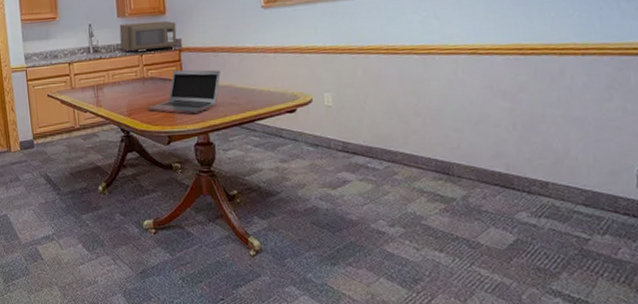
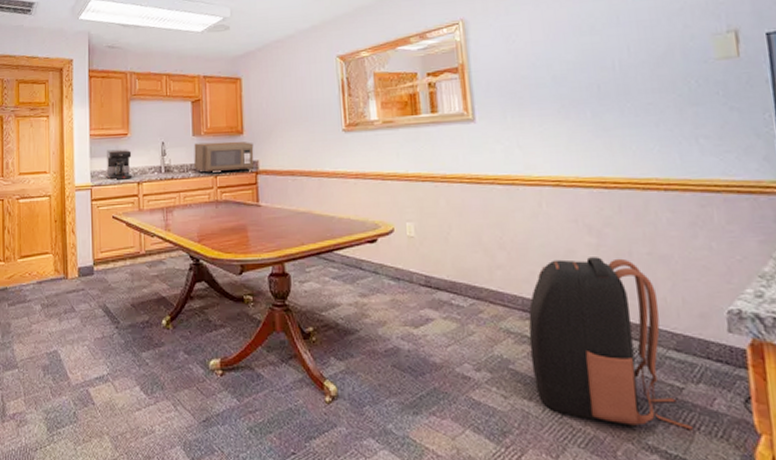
coffee maker: none [37,32,64,62] -> present [106,149,133,180]
laptop: present [147,69,221,115] -> none [219,193,299,242]
backpack: none [441,120,596,276] -> present [528,257,693,430]

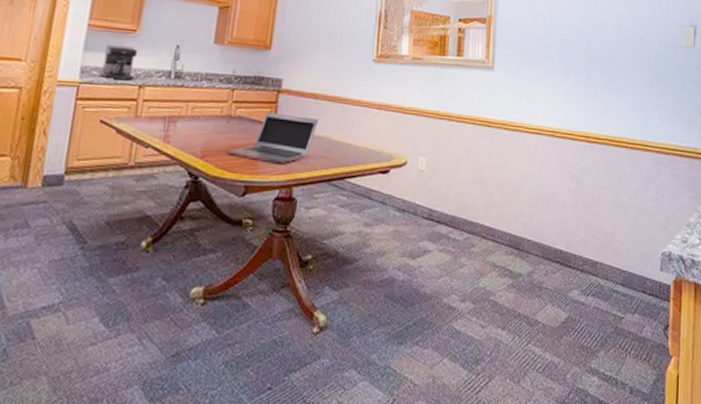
microwave: present [194,141,254,174] -> none [210,52,280,88]
laptop: none [219,193,299,242] -> present [226,112,319,165]
backpack: present [528,257,693,430] -> none [509,201,625,354]

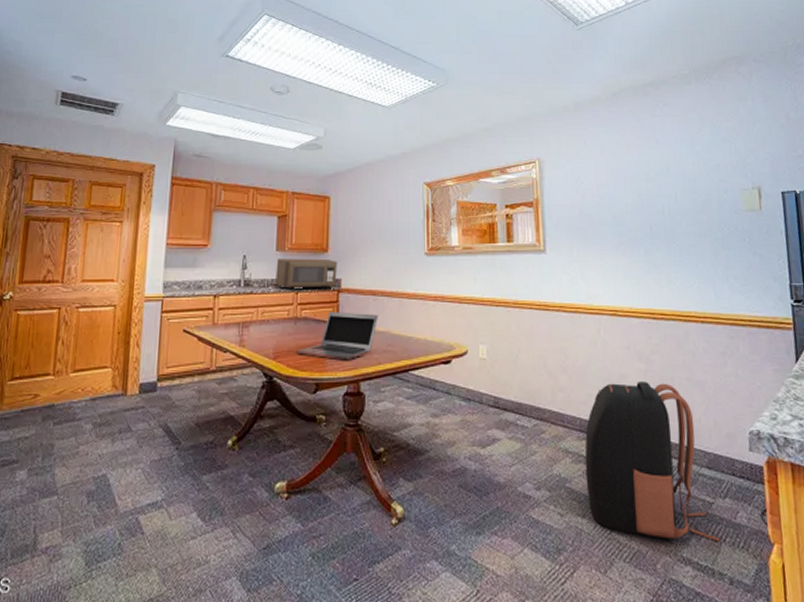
coffee maker: present [101,44,138,81] -> none [180,260,211,292]
microwave: none [210,52,280,88] -> present [275,258,338,290]
backpack: none [509,201,625,354] -> present [584,381,720,542]

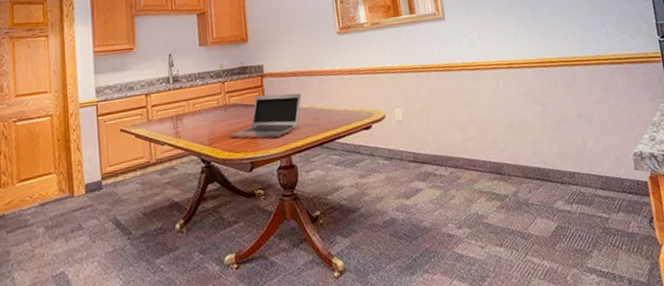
microwave: present [275,258,338,290] -> none [201,48,259,81]
backpack: present [584,381,720,542] -> none [495,121,617,256]

